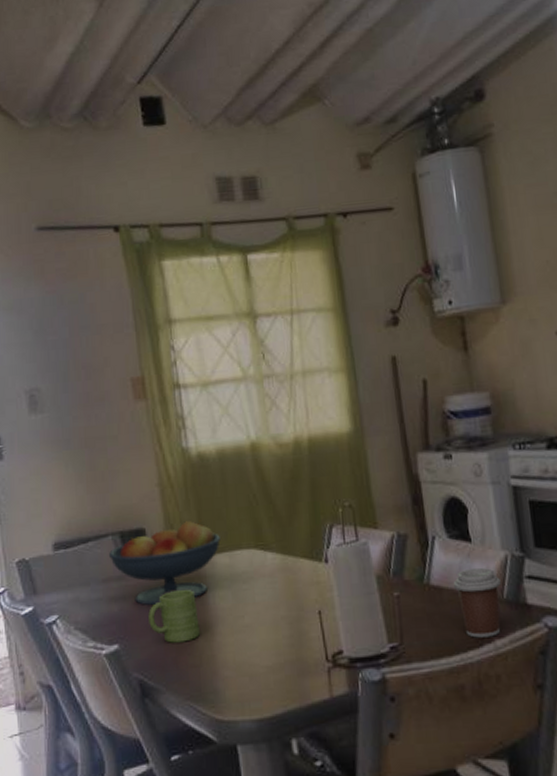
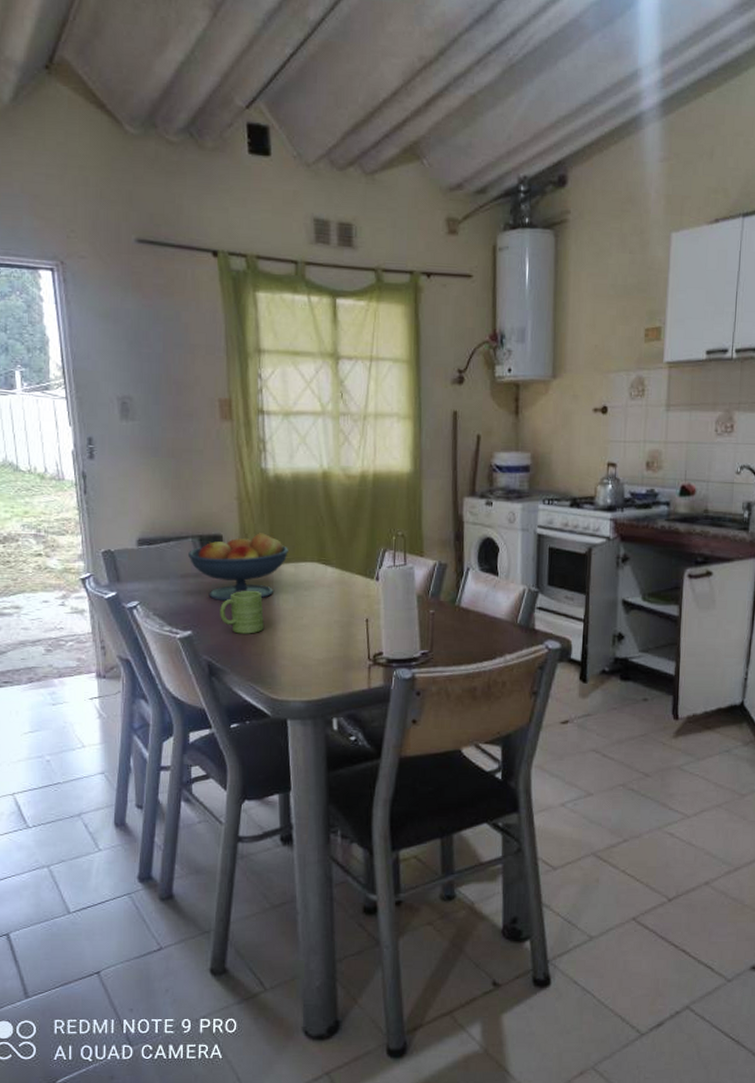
coffee cup: present [453,568,501,638] -> none [478,597,517,652]

